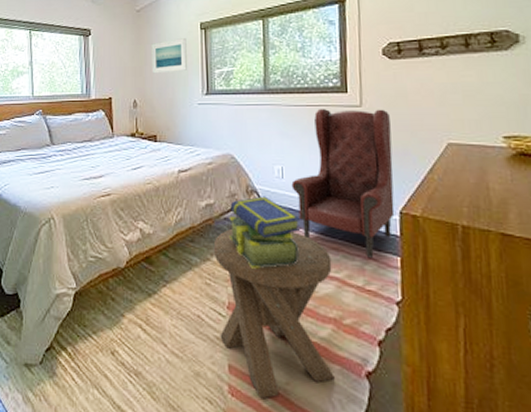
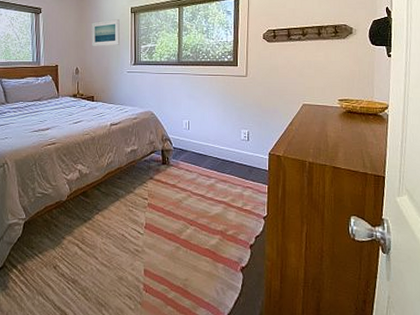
music stool: present [213,229,335,399] -> none [135,169,221,292]
stack of books: present [229,196,301,269] -> none [148,143,201,198]
armchair: present [291,108,395,258] -> none [195,77,266,186]

